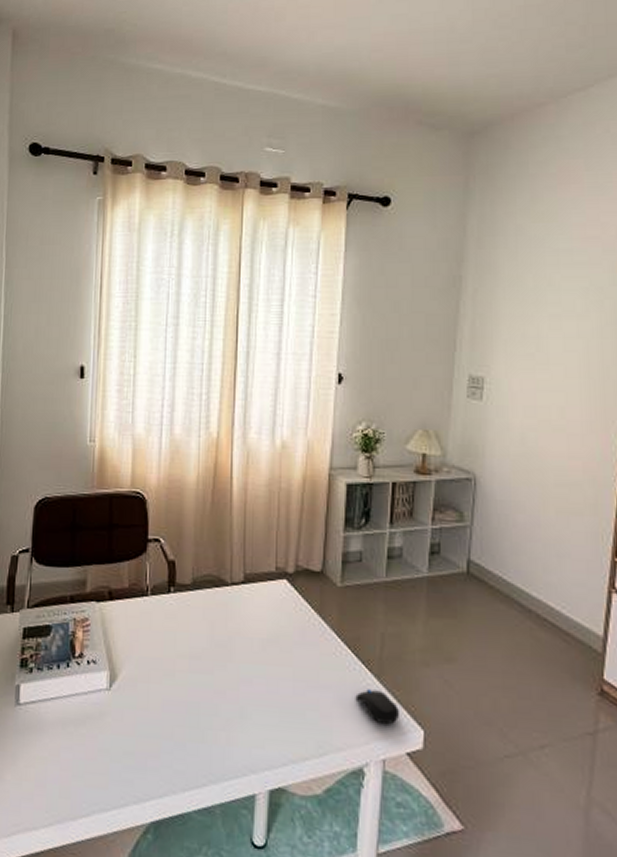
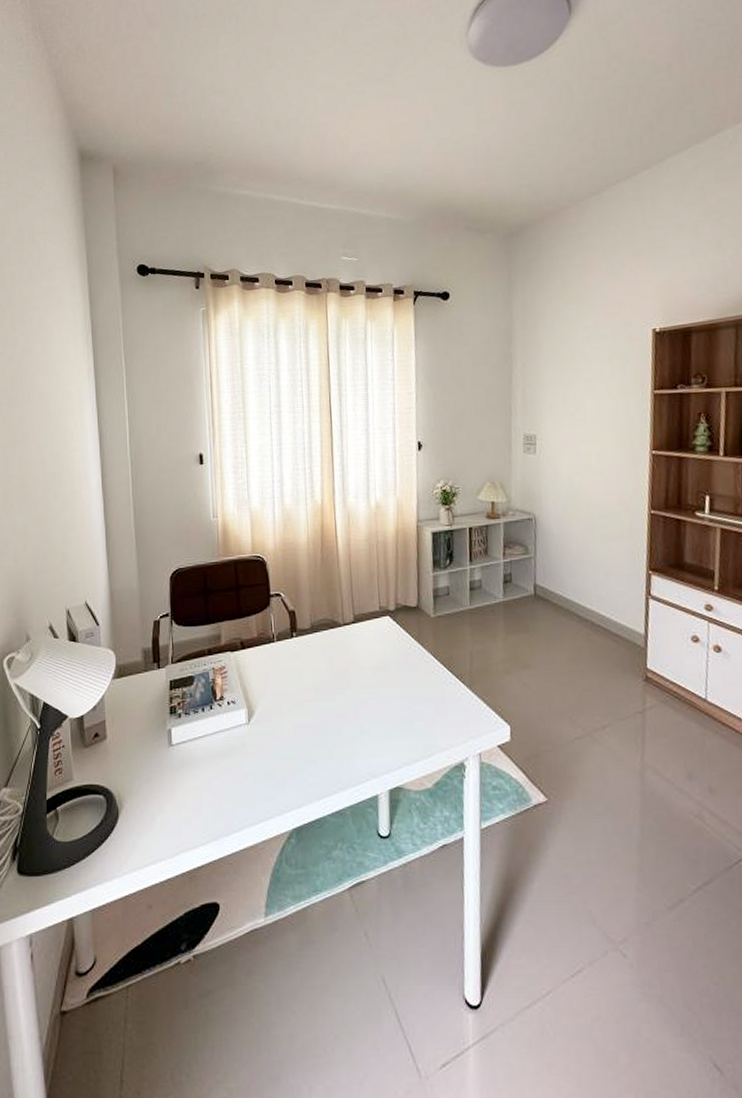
computer mouse: present [355,689,401,725] -> none [453,698,490,725]

